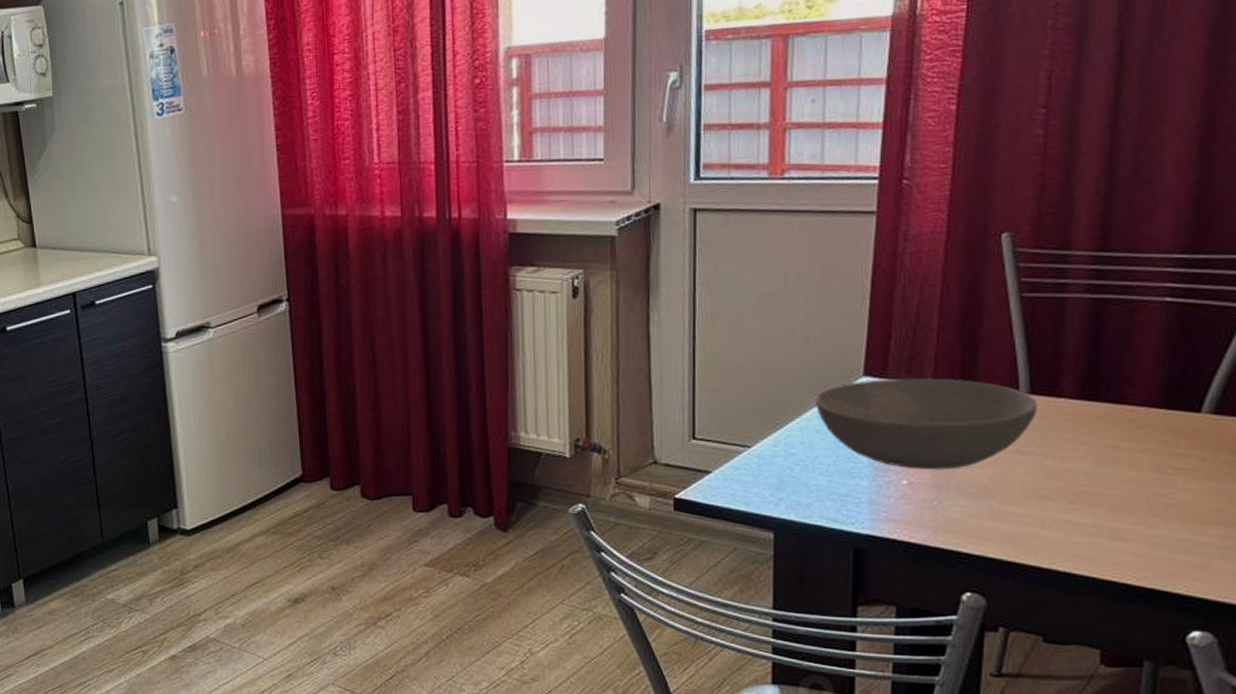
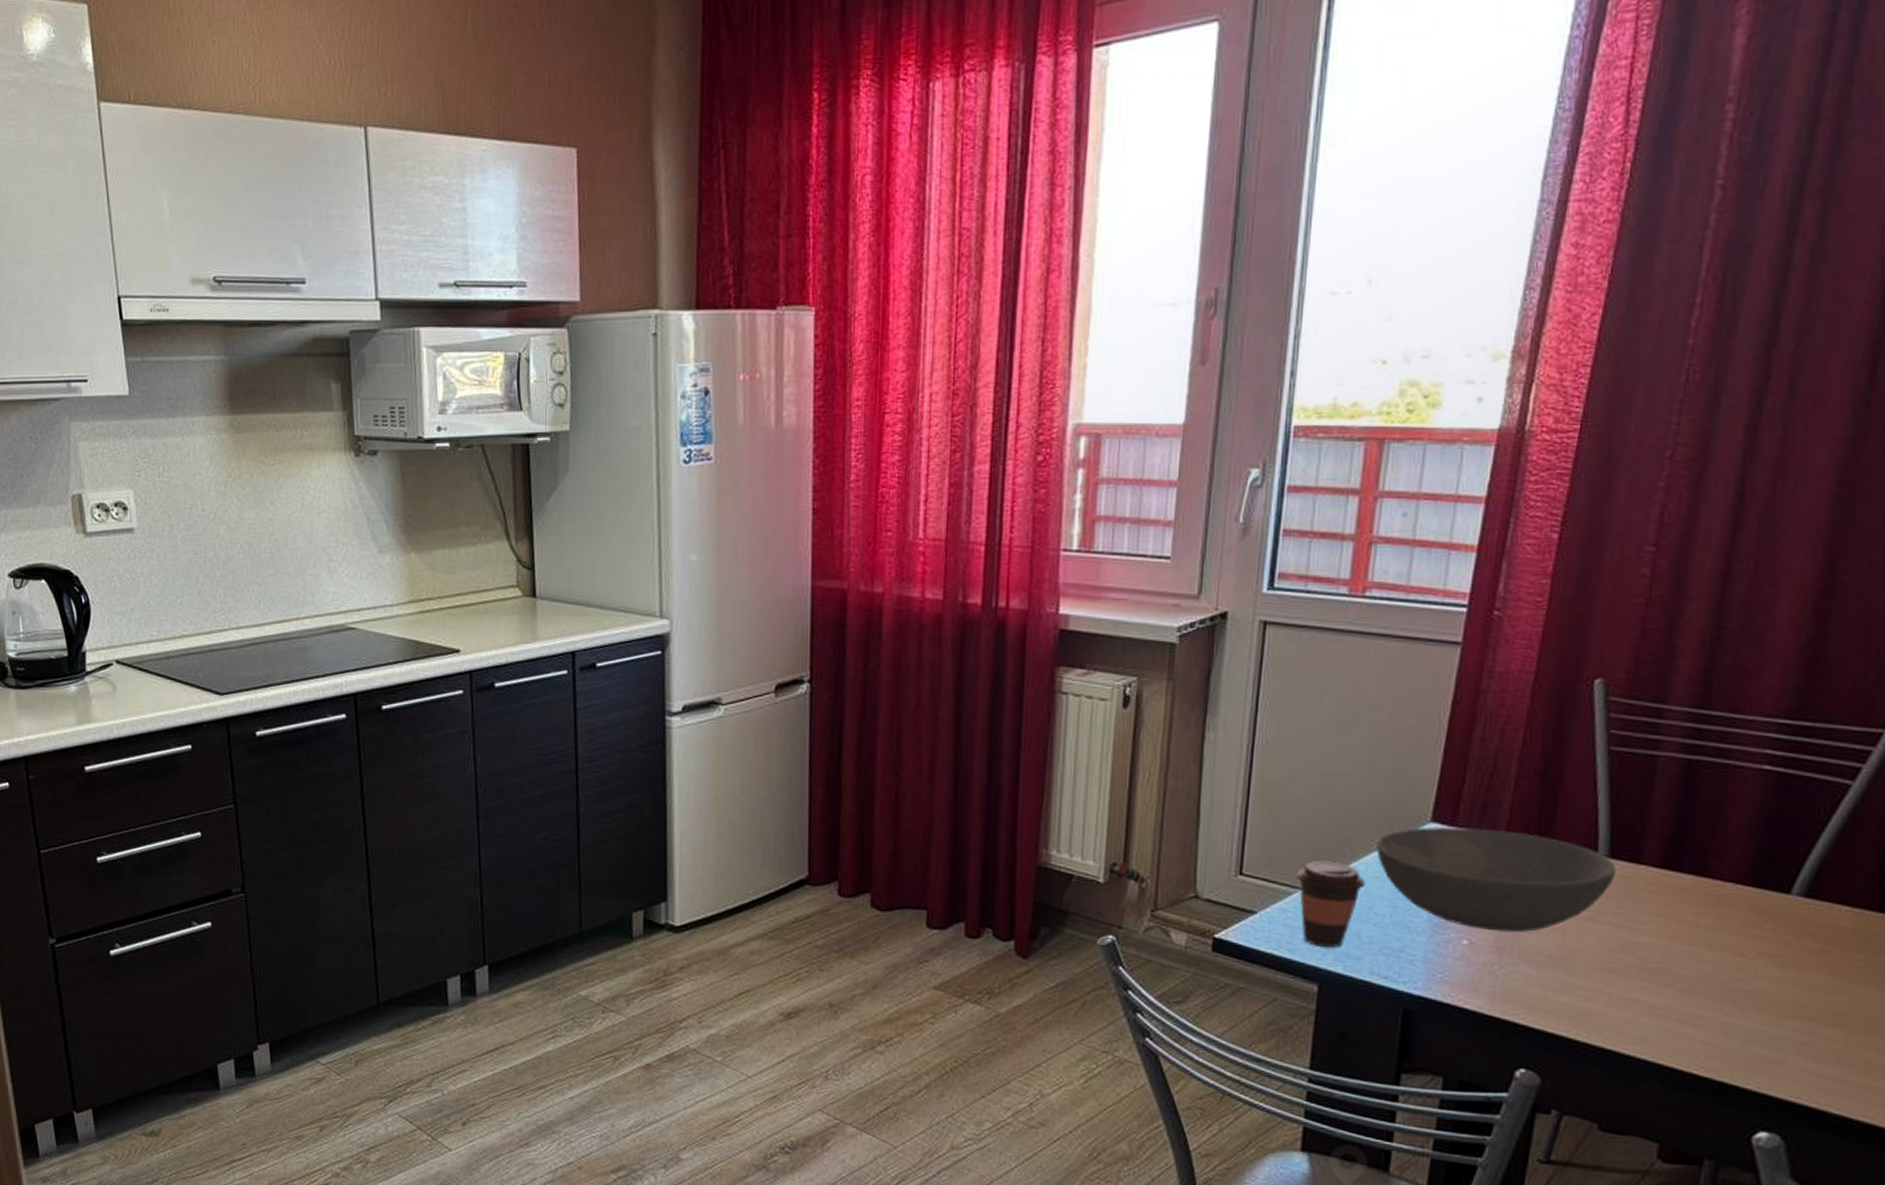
coffee cup: none [744,419,809,499] -> present [1295,860,1366,948]

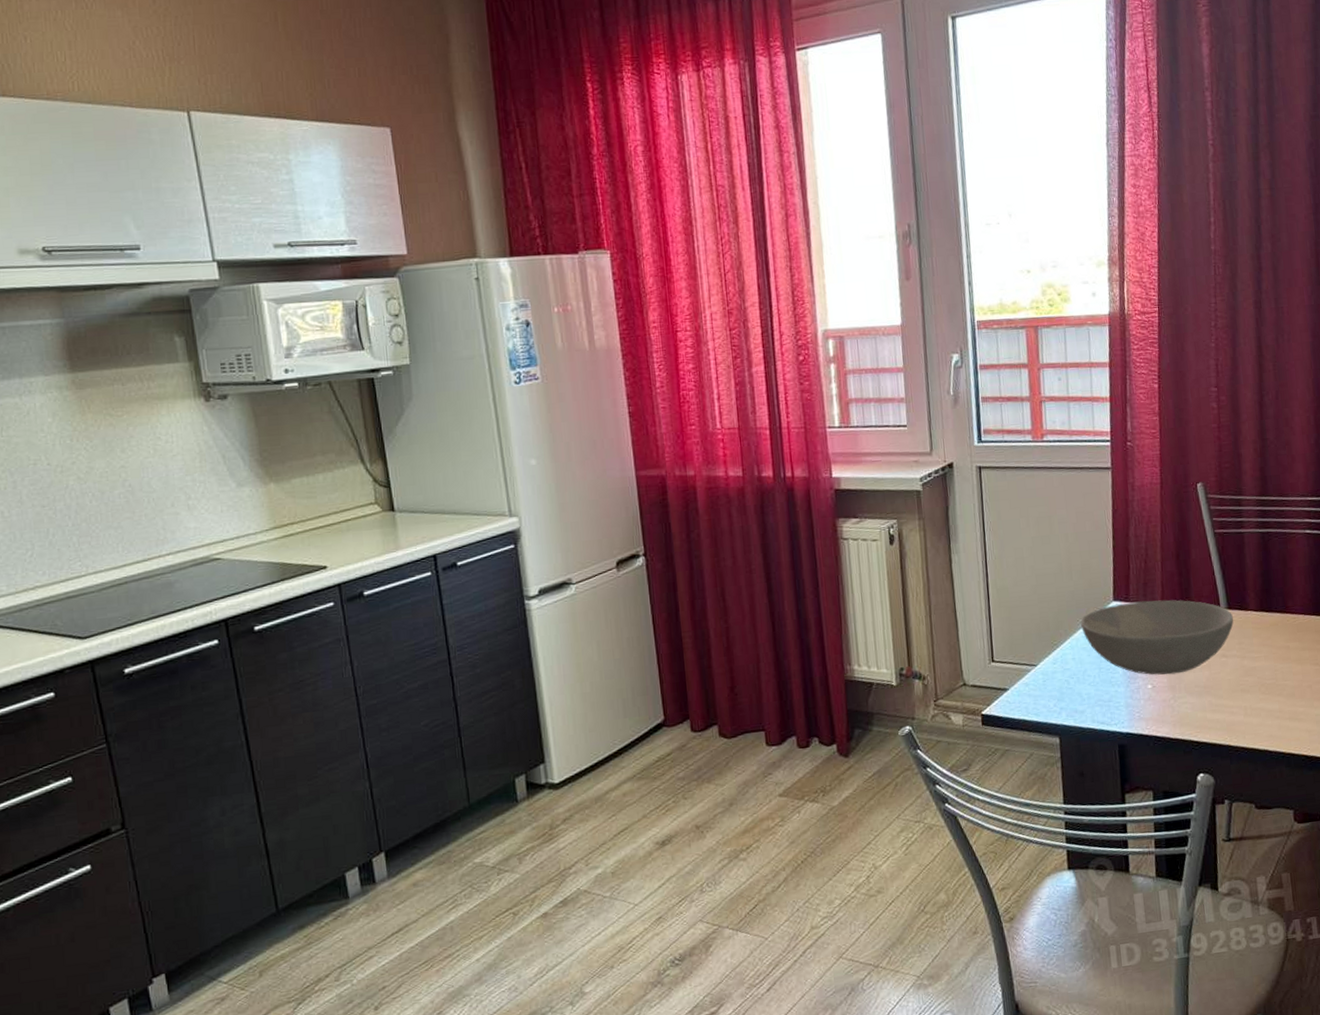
coffee cup: present [1295,860,1366,948] -> none [1030,641,1079,708]

